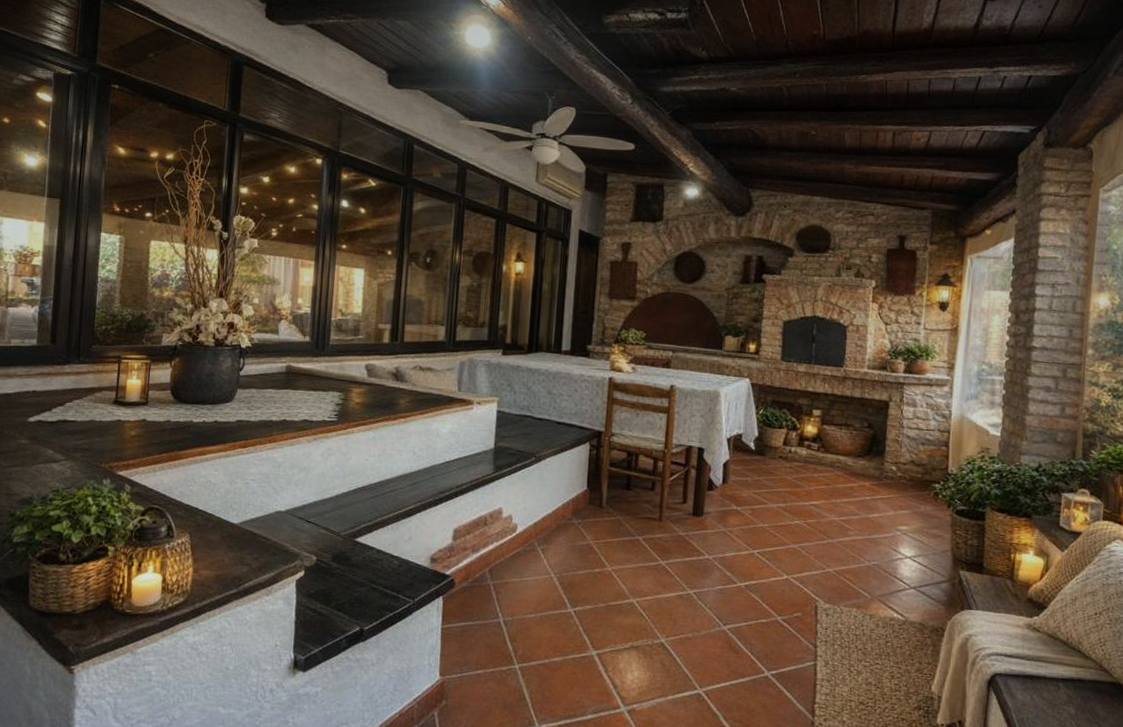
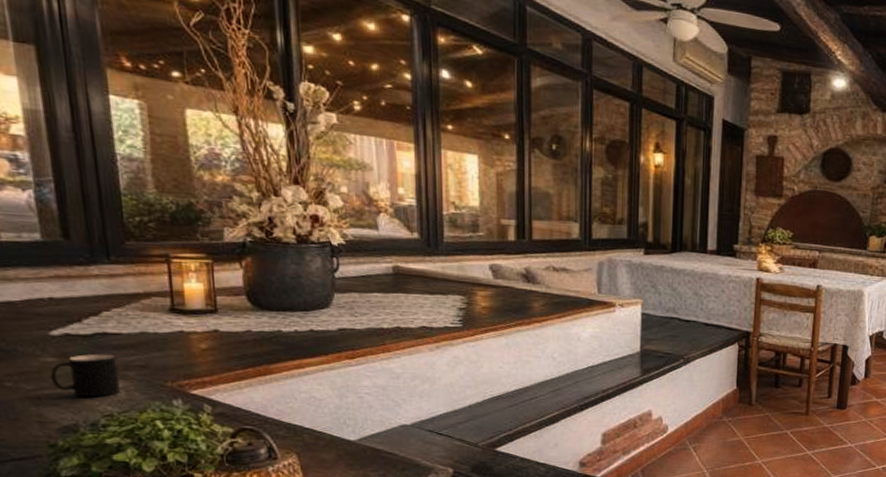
cup: none [21,437,70,475] -> present [50,353,120,398]

